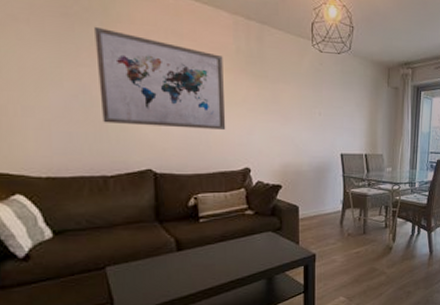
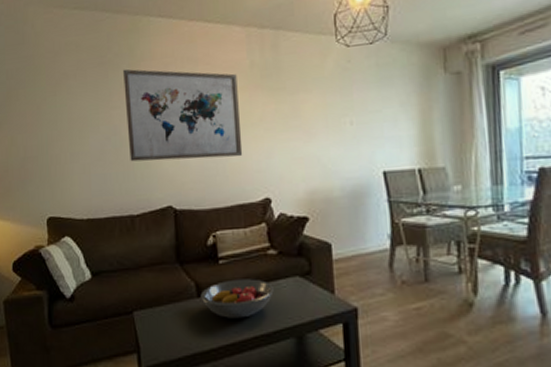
fruit bowl: none [180,234,249,268] -> present [200,279,274,318]

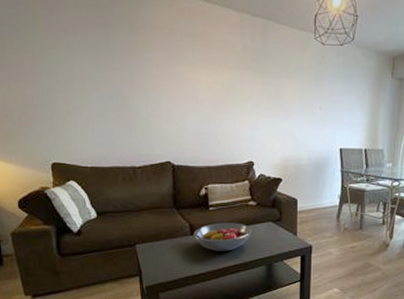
wall art: present [123,69,243,162] -> none [124,33,233,126]

